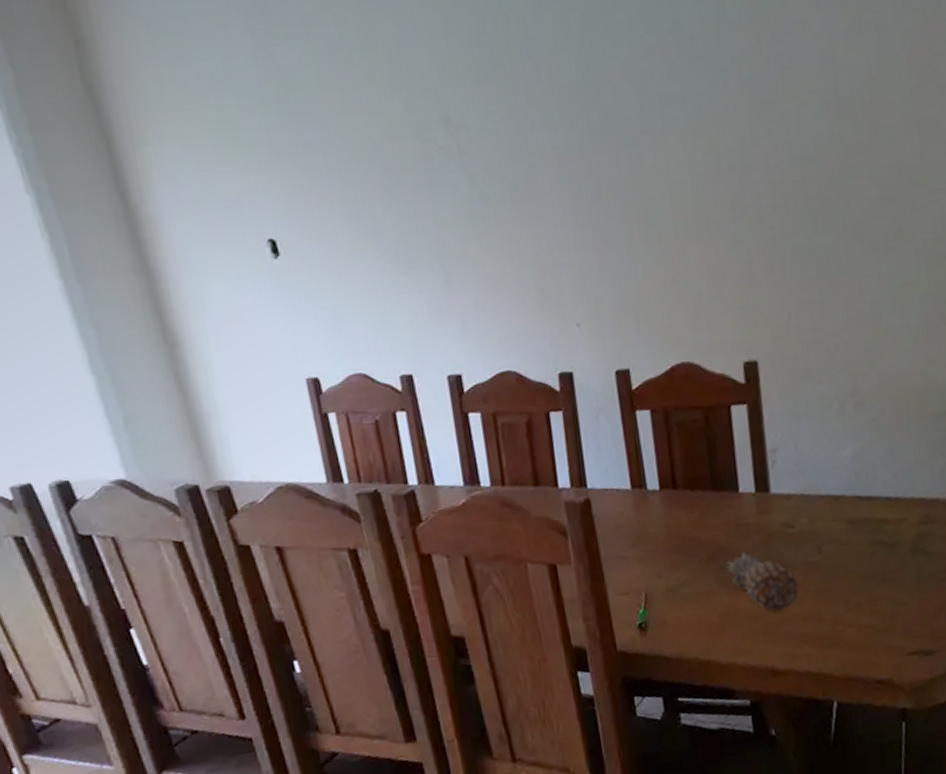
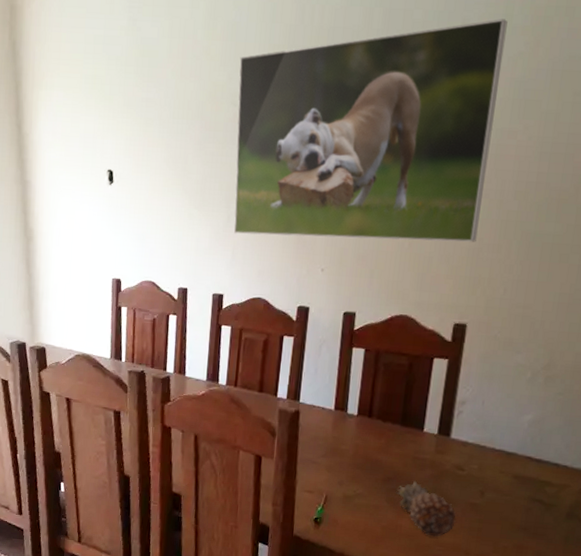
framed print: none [415,16,746,298] -> present [233,19,508,242]

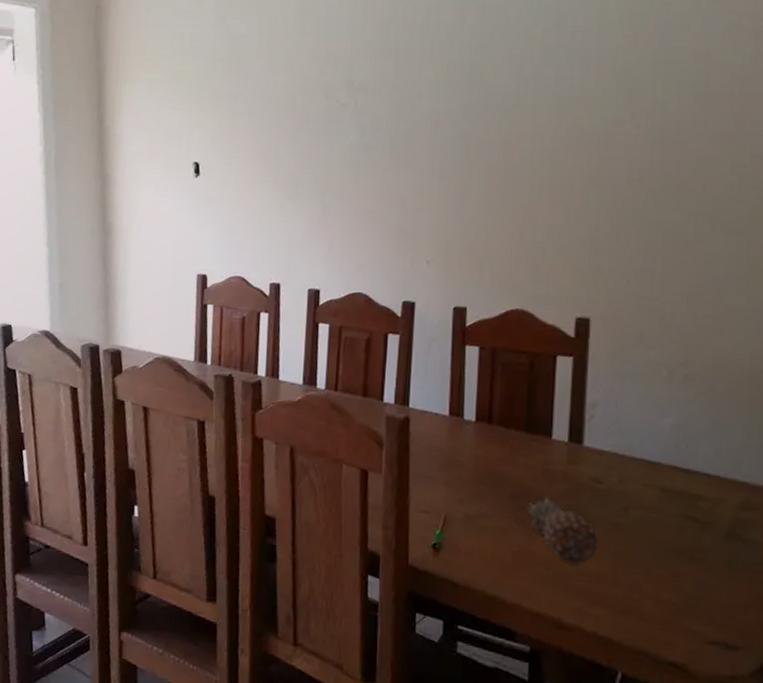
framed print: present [233,19,508,242] -> none [329,14,603,232]

